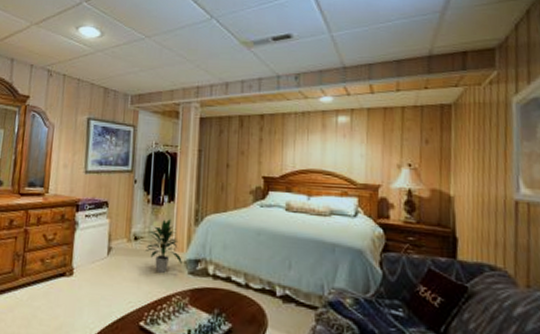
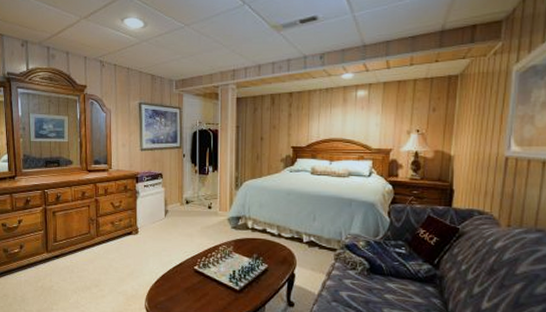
indoor plant: present [146,218,182,274] -> none [196,184,226,229]

